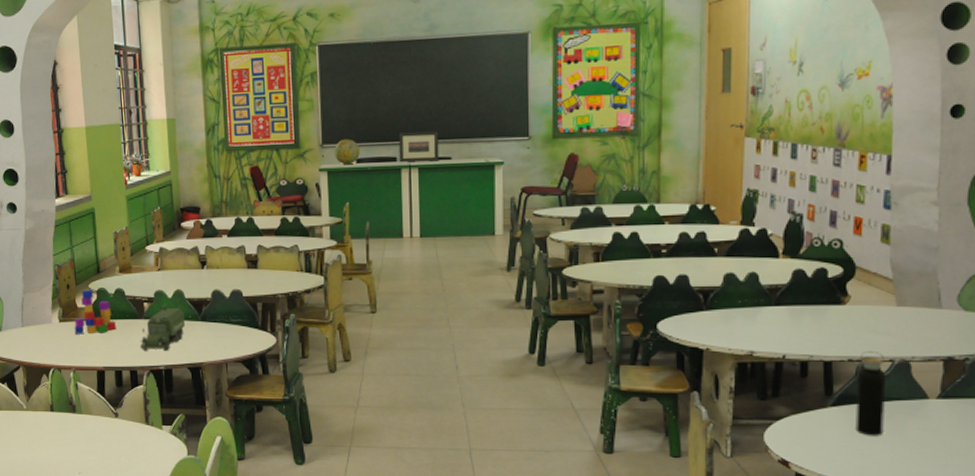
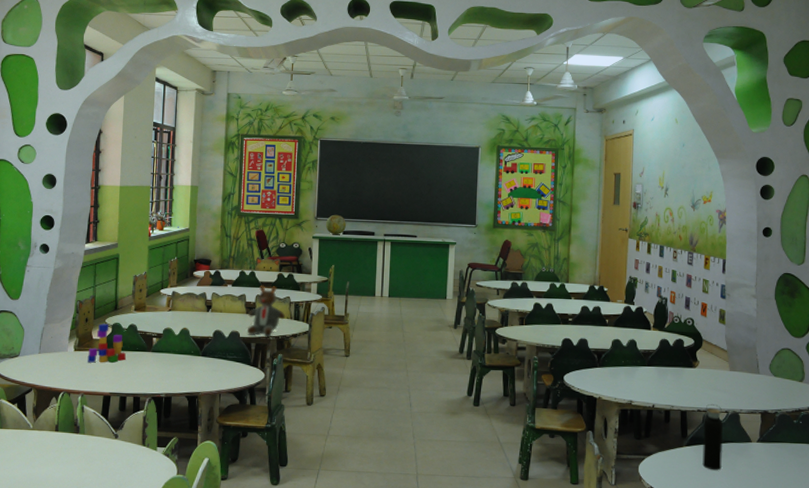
toy truck: present [140,305,186,351] -> none [145,341,188,381]
teddy bear: none [250,233,295,293] -> present [247,286,286,336]
picture frame: present [398,131,439,163] -> none [376,213,408,238]

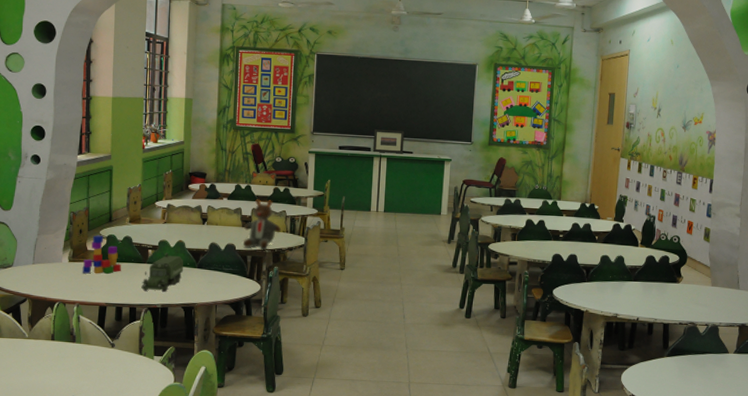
toy truck: none [145,341,188,381] -> present [141,253,184,292]
globe: present [326,214,346,235] -> none [322,129,342,150]
picture frame: none [376,213,408,238] -> present [373,128,405,154]
water bottle: present [702,403,723,470] -> none [681,317,703,379]

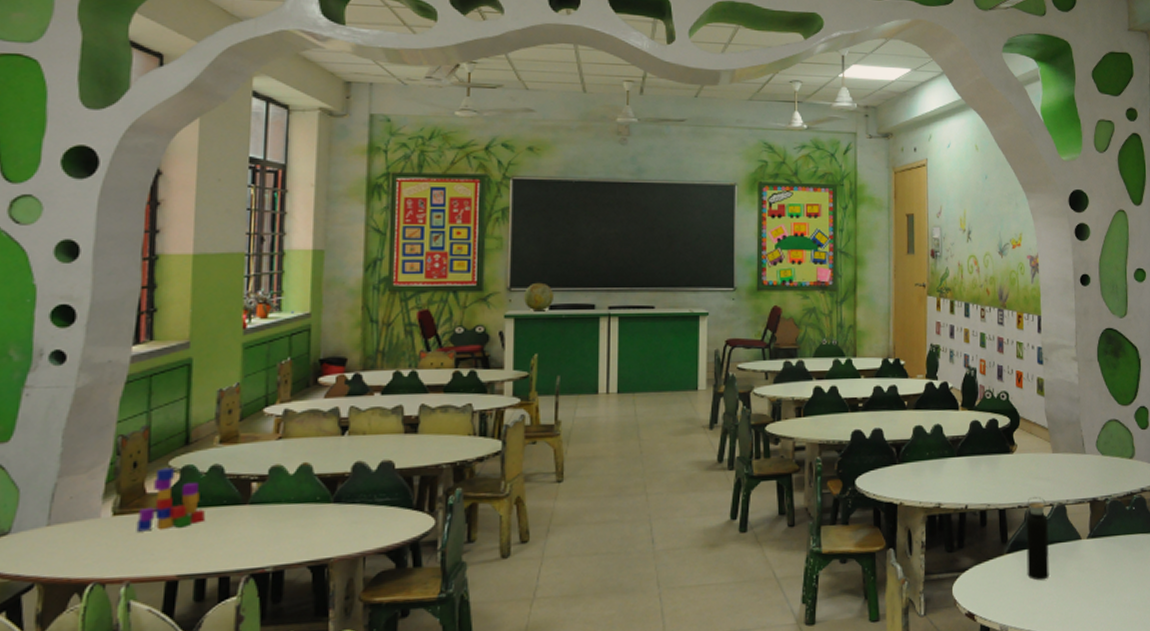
toy truck: present [141,253,184,292] -> none [239,484,311,548]
teddy bear: present [242,199,282,249] -> none [406,390,466,463]
globe: none [322,129,342,150] -> present [524,282,554,312]
picture frame: present [373,128,405,154] -> none [598,277,642,311]
water bottle: none [681,317,703,379] -> present [1026,496,1049,580]

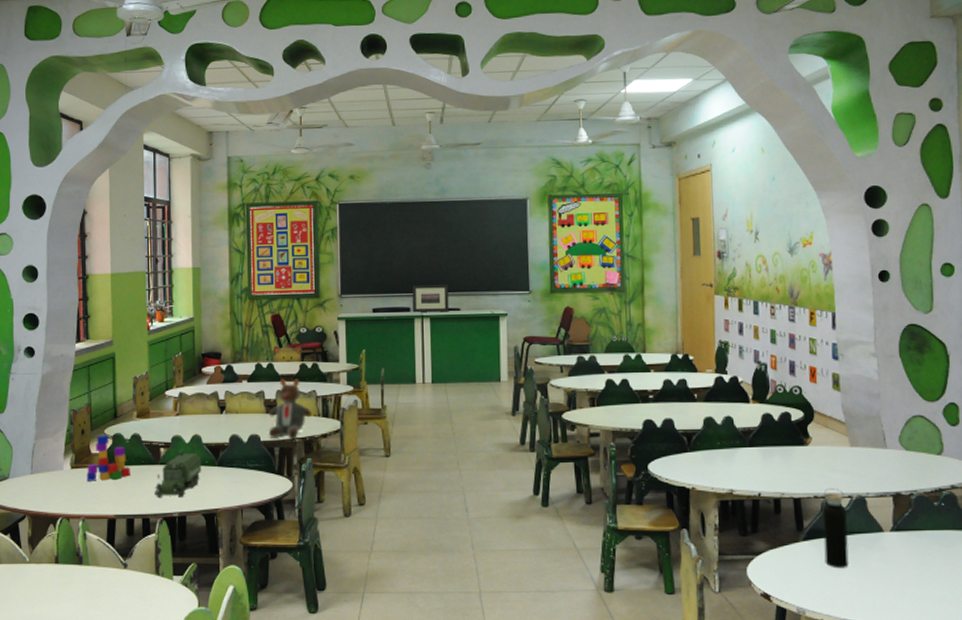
toy truck: none [239,484,311,548] -> present [154,450,202,497]
teddy bear: none [406,390,466,463] -> present [268,379,313,438]
globe: present [524,282,554,312] -> none [352,289,376,314]
picture frame: none [598,277,642,311] -> present [412,284,449,313]

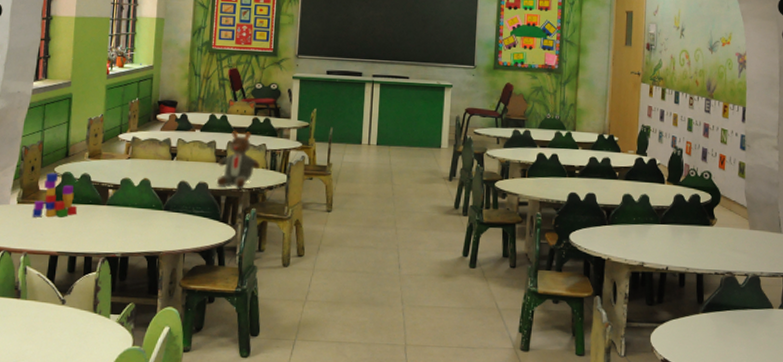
toy truck: present [154,450,202,497] -> none [99,193,149,238]
picture frame: present [412,284,449,313] -> none [364,51,400,80]
water bottle: present [822,487,849,567] -> none [720,265,742,339]

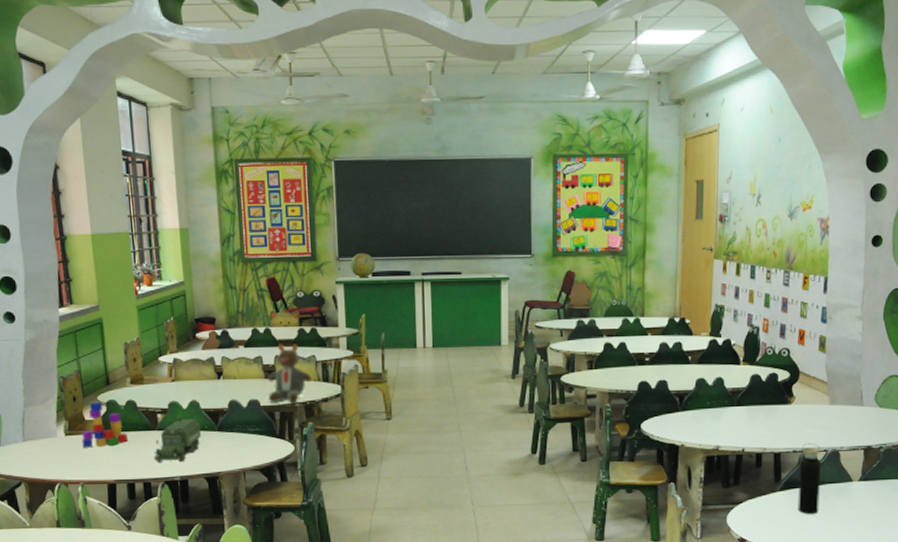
toy truck: none [99,193,149,238] -> present [154,416,202,462]
globe: none [308,52,331,76] -> present [351,252,375,278]
water bottle: none [720,265,742,339] -> present [798,442,821,514]

